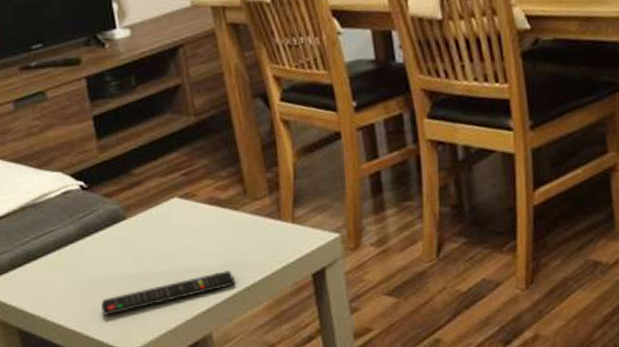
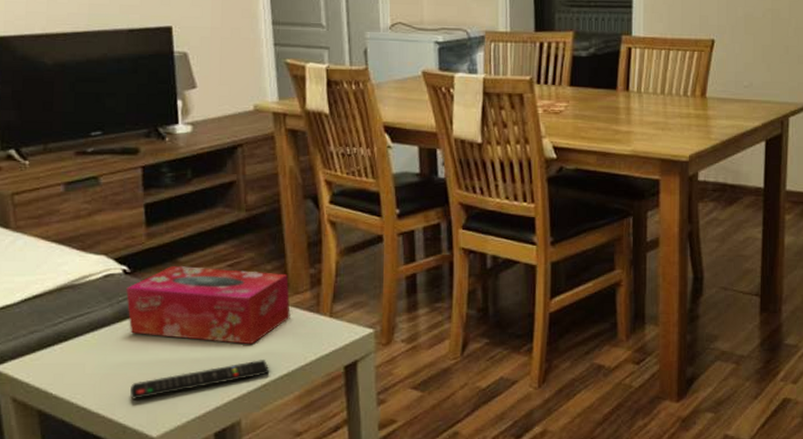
tissue box: none [85,177,251,256] -> present [126,265,291,345]

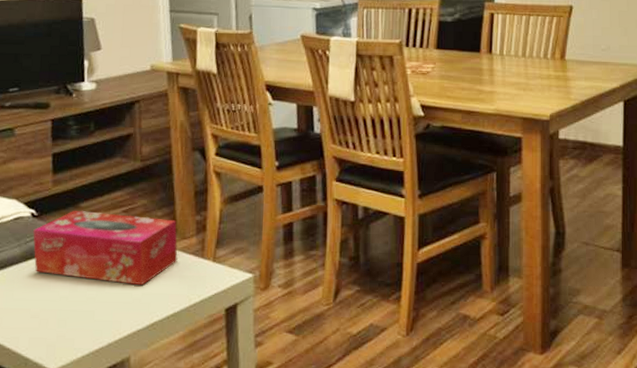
remote control: present [130,360,270,399] -> none [33,300,158,334]

